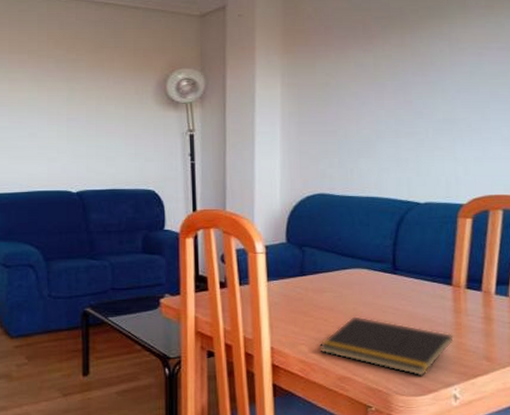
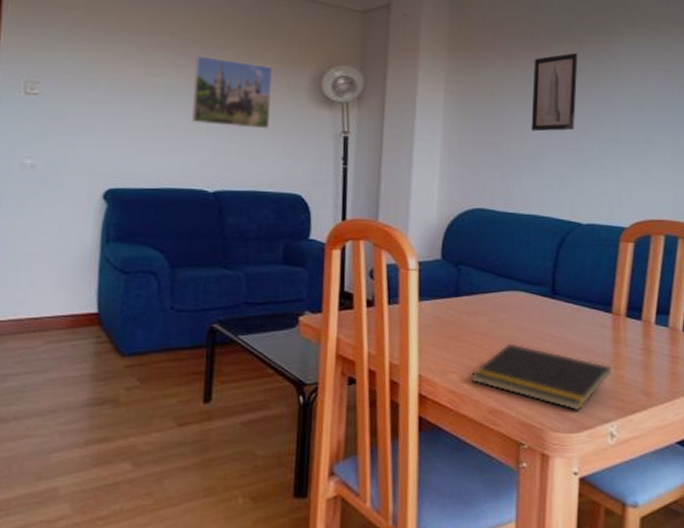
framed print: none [52,69,122,133] -> present [190,55,273,129]
wall art: none [366,38,411,118] -> present [531,52,578,132]

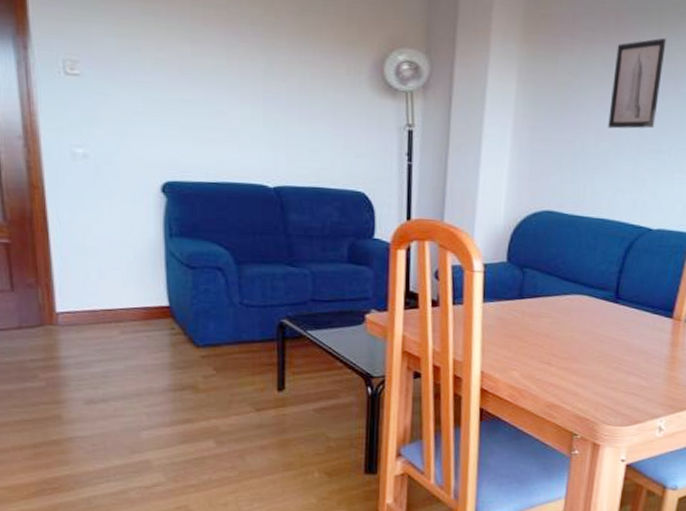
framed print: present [190,55,273,129] -> none [245,32,330,120]
notepad: present [471,343,612,411] -> none [531,344,667,407]

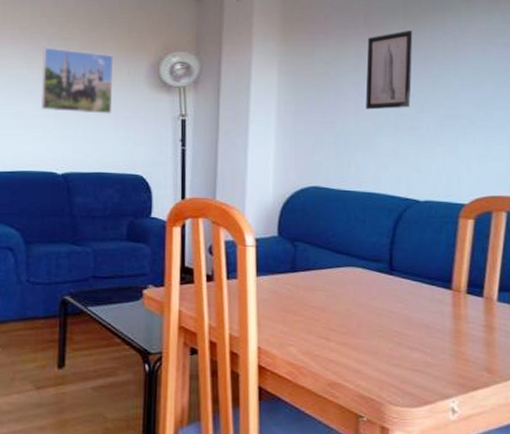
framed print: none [245,32,330,120] -> present [40,47,114,114]

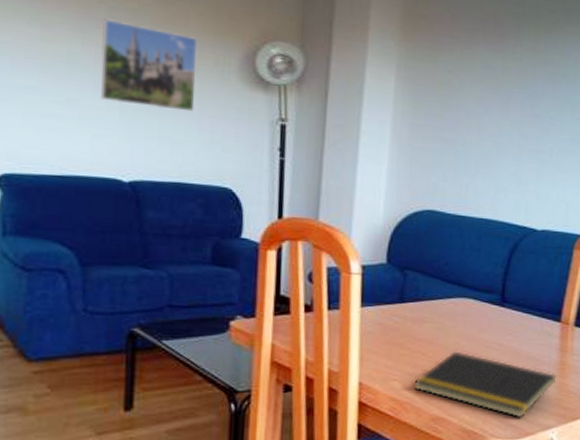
notepad: none [310,318,452,386] -> present [414,351,557,418]
wall art: present [365,30,413,110] -> none [489,42,544,129]

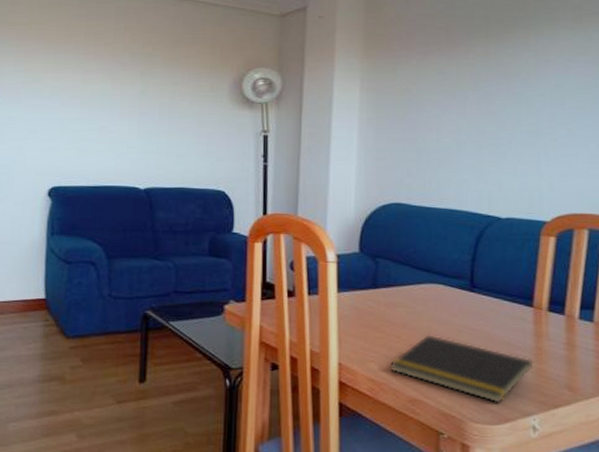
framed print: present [99,18,197,112] -> none [123,63,197,130]

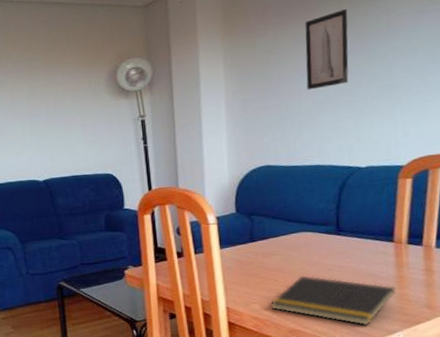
wall art: none [447,47,495,127] -> present [305,8,349,90]

